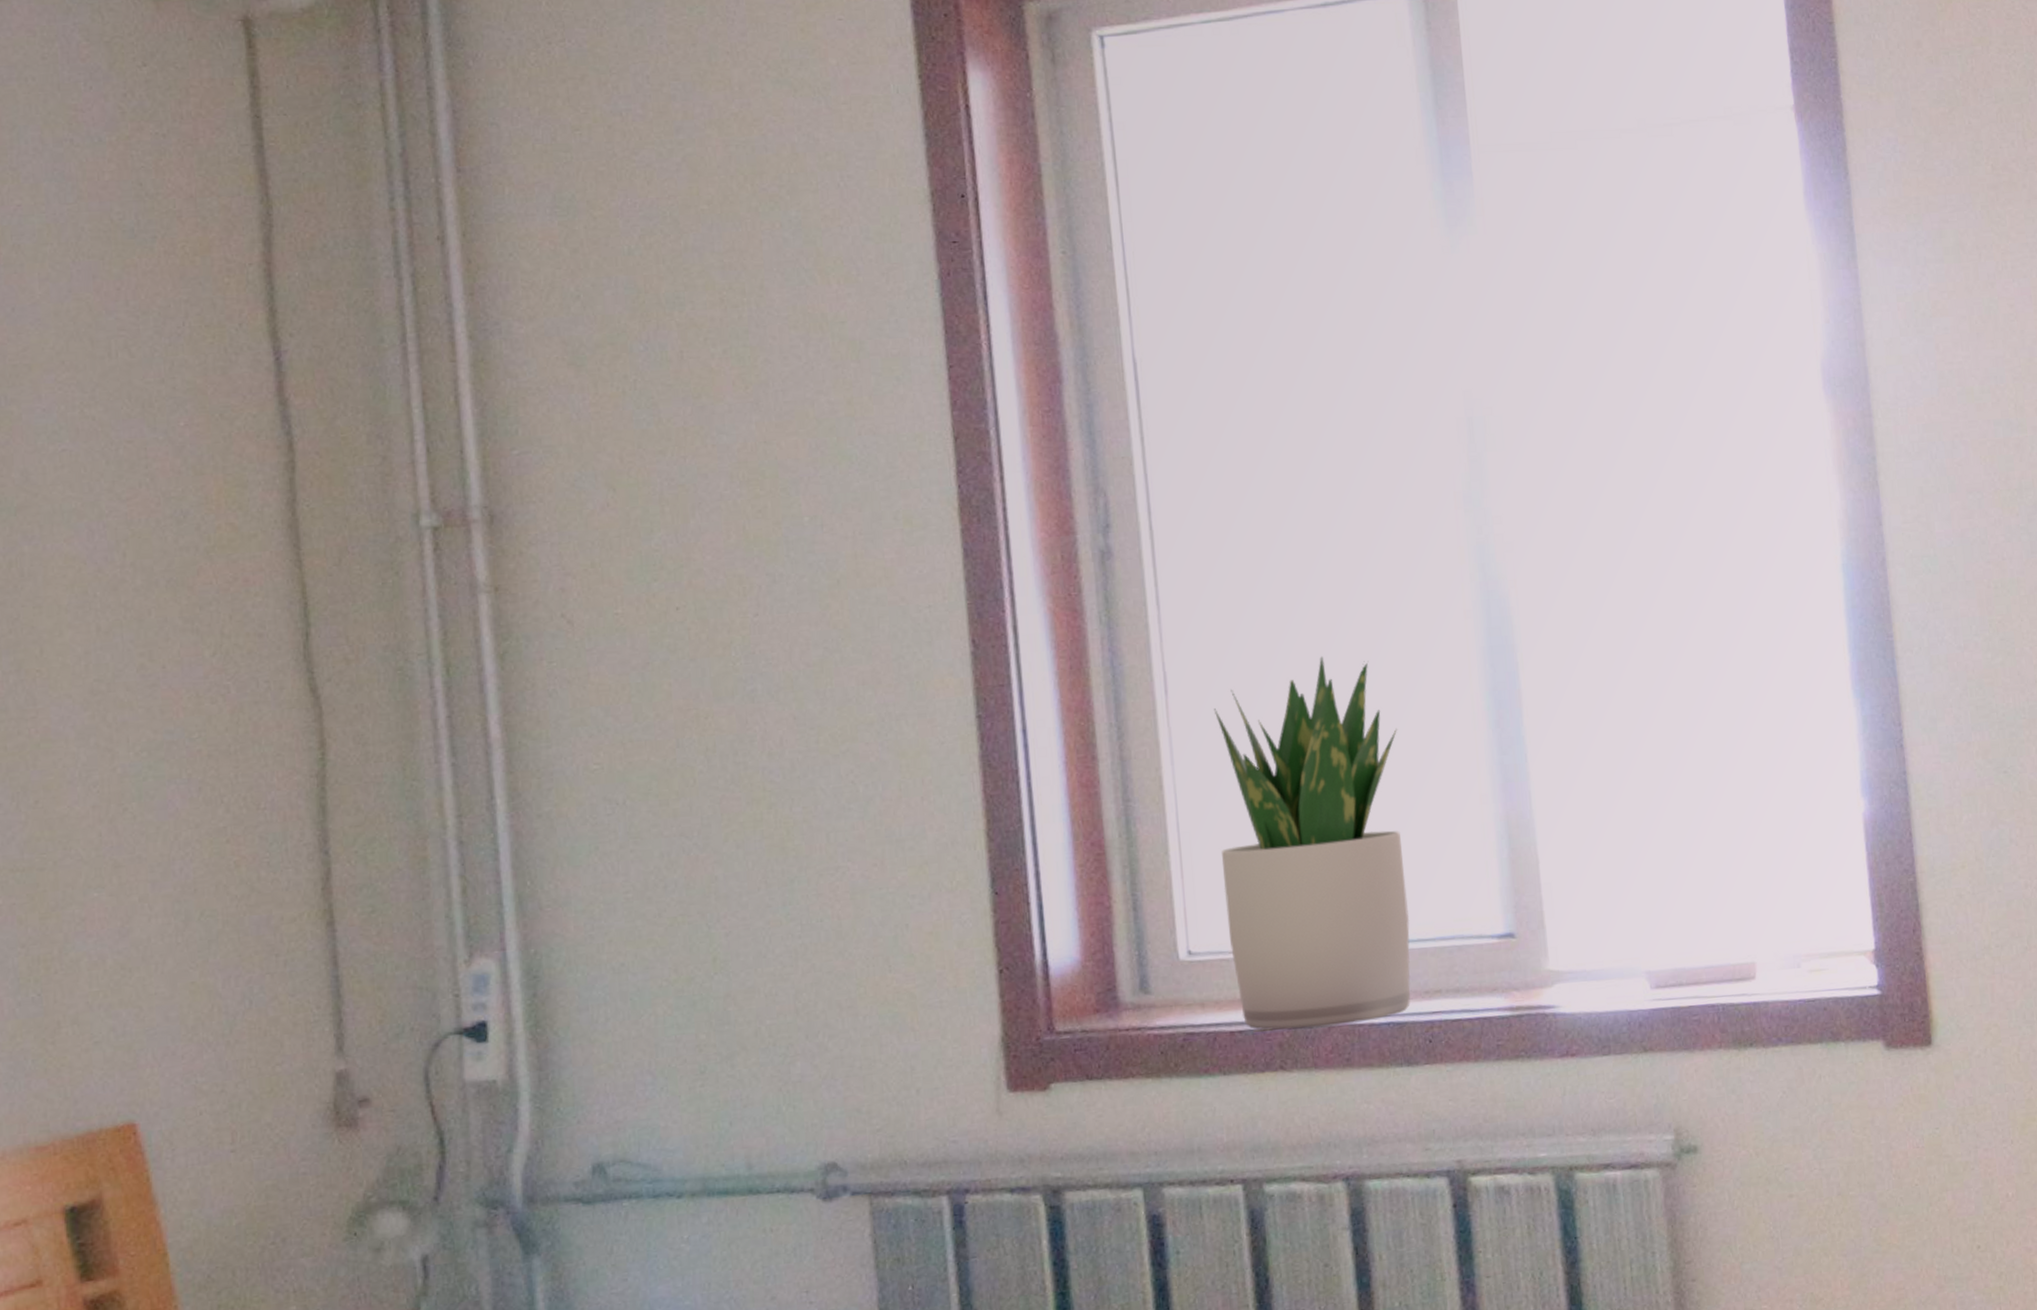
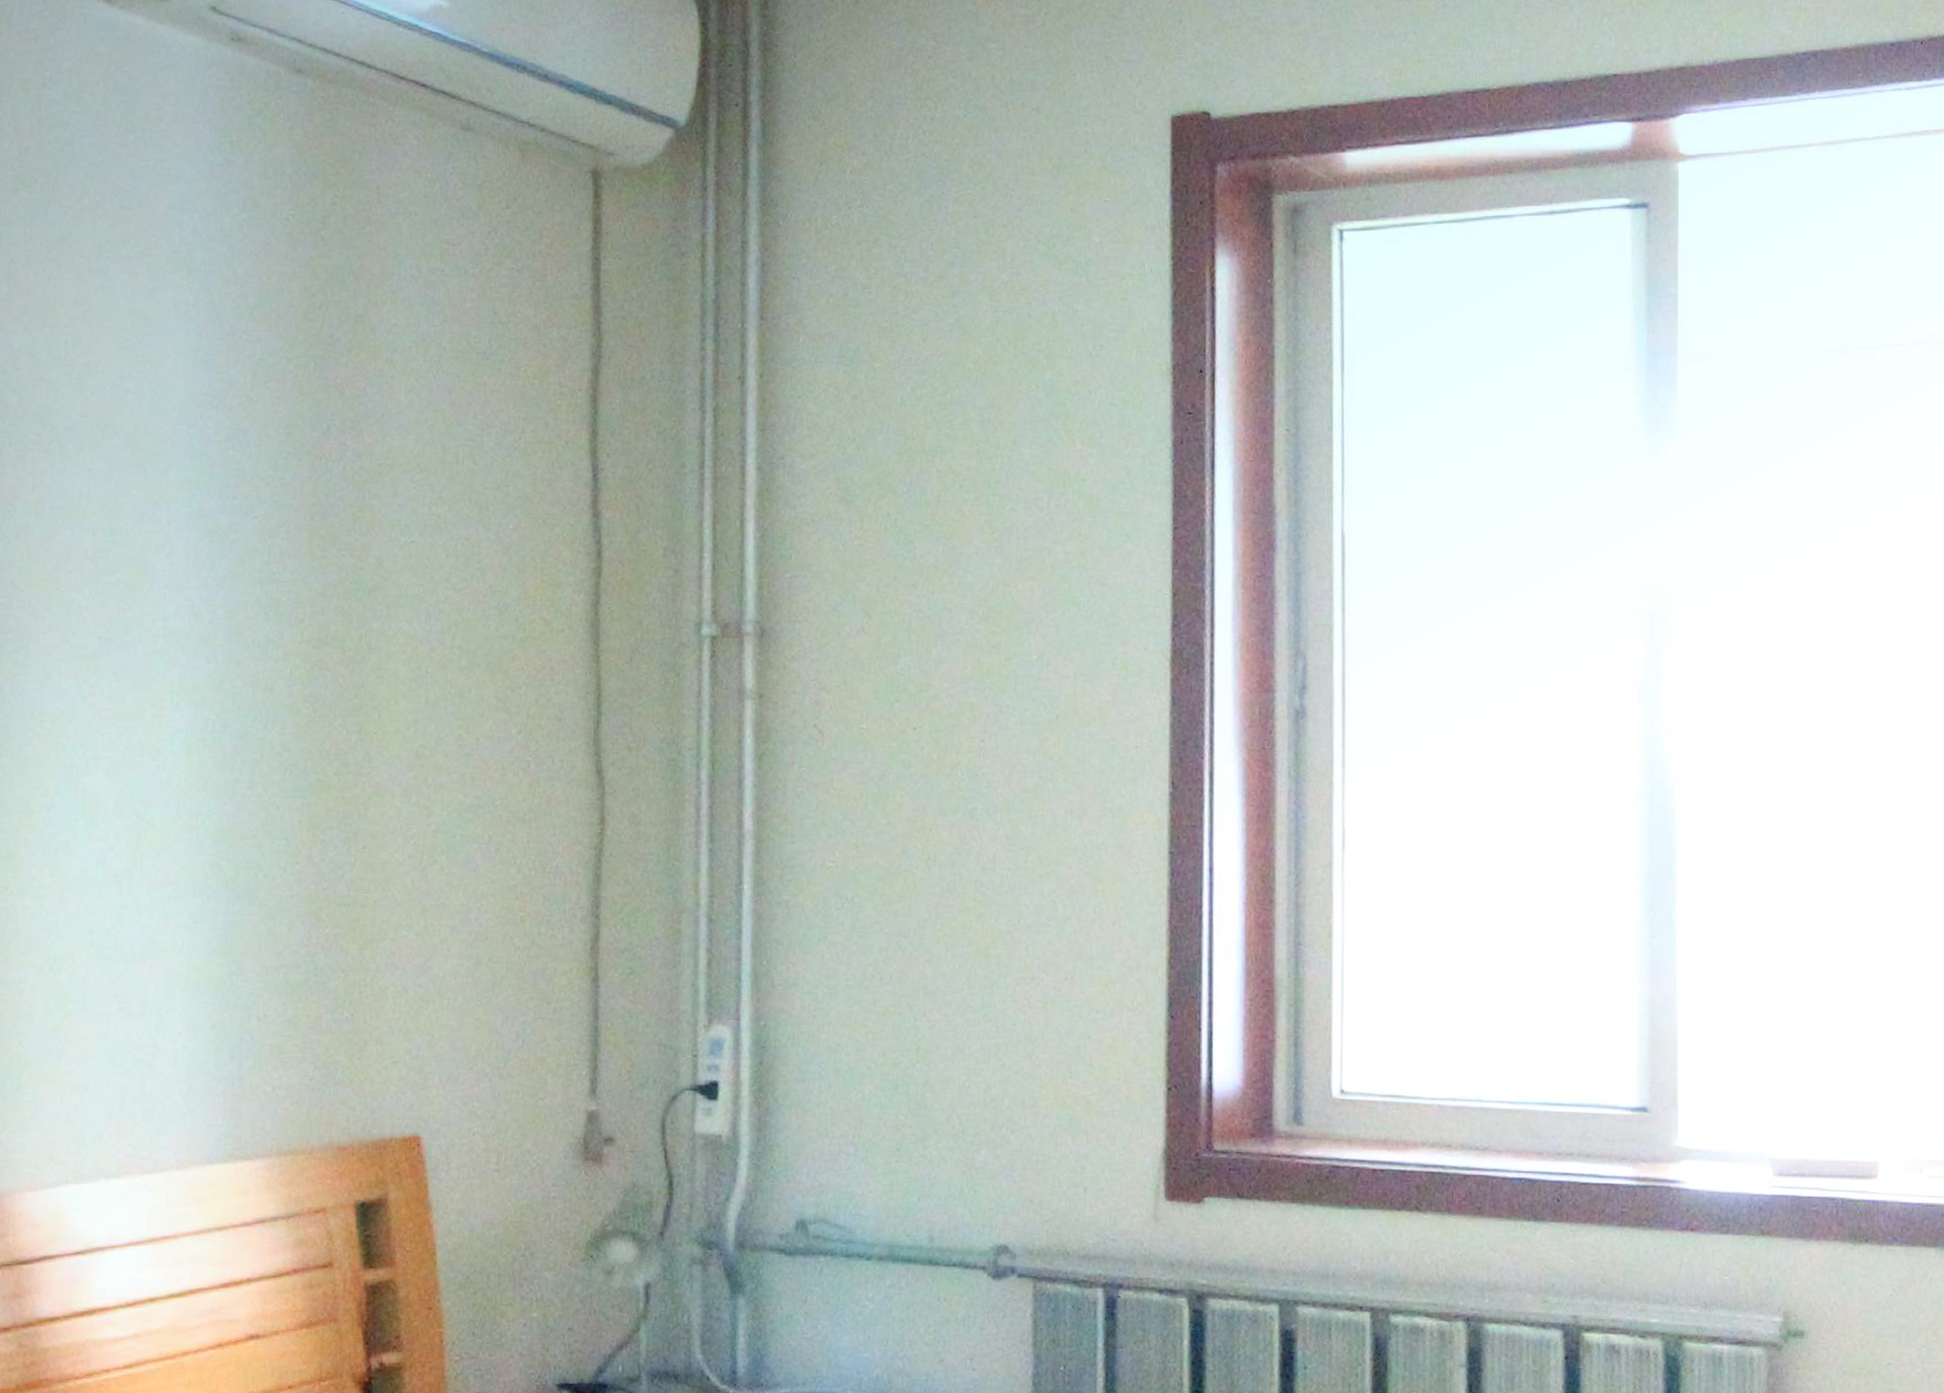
planter: present [1213,656,1411,1031] -> none [1379,828,1556,1176]

